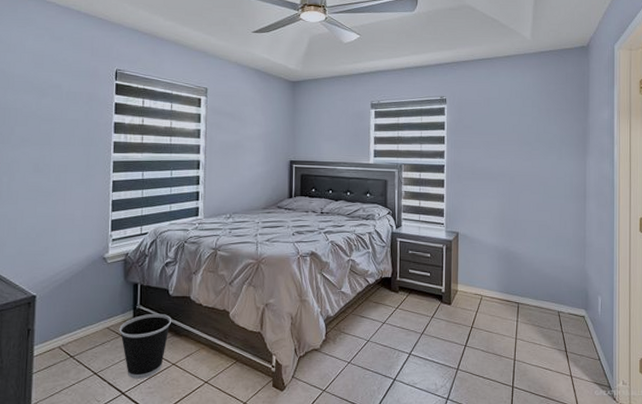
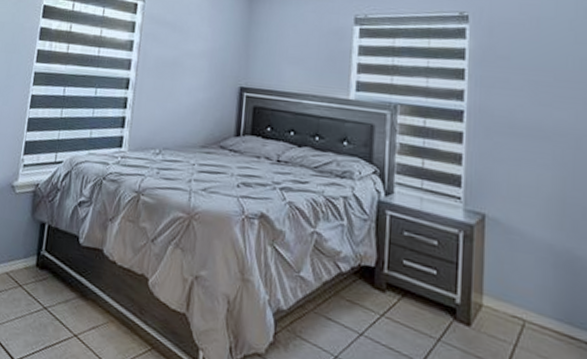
wastebasket: present [119,313,172,379] -> none [18,263,79,347]

